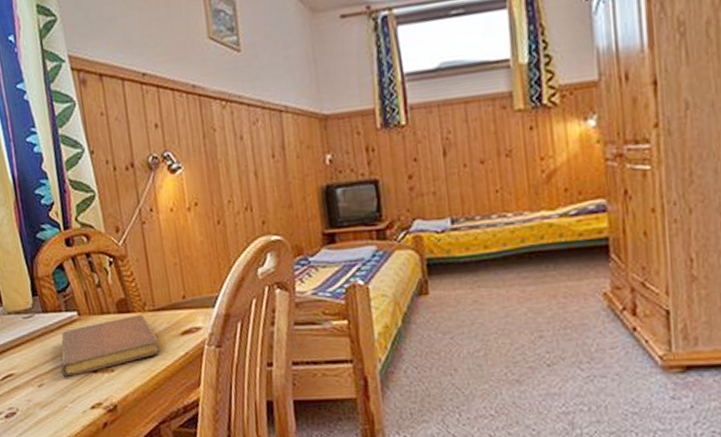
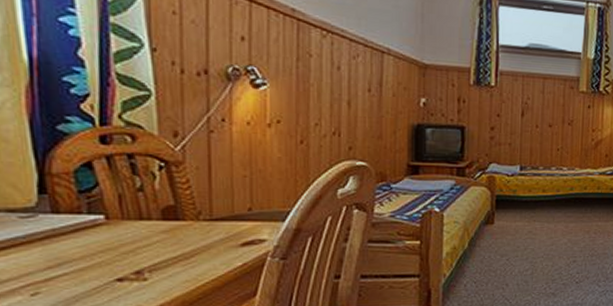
notebook: present [61,315,161,377] -> none [70,224,212,285]

